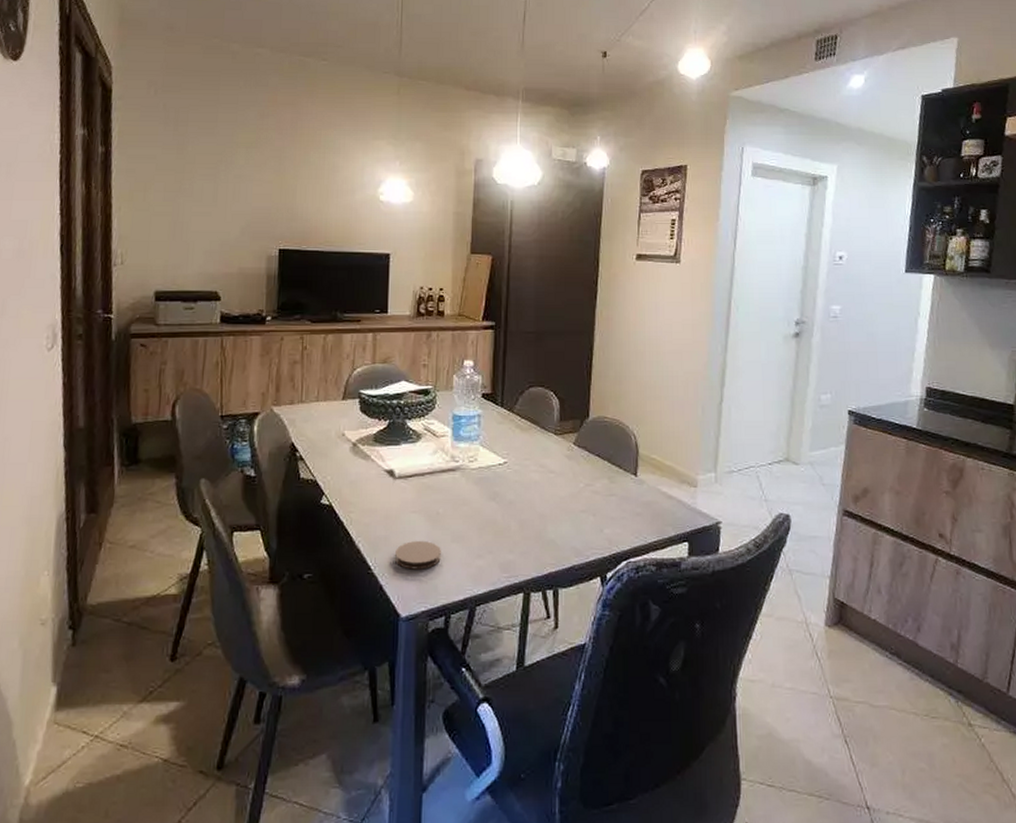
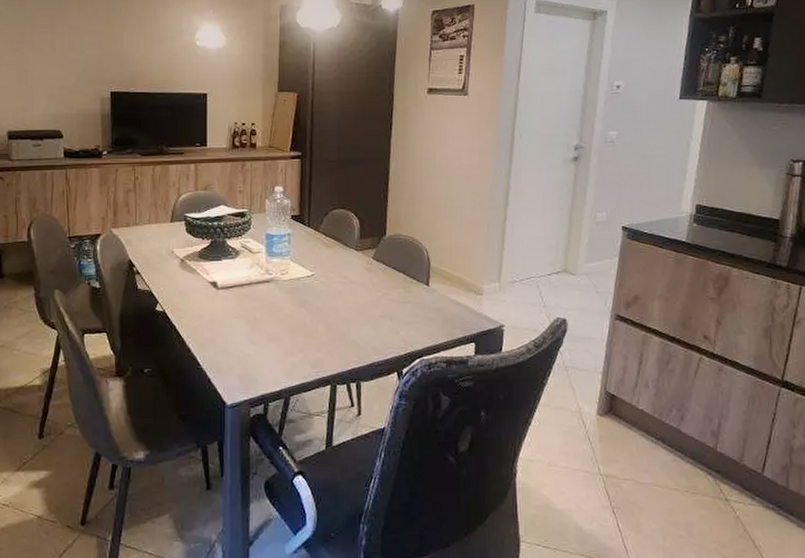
coaster: present [395,541,441,570] -> none [220,342,259,366]

